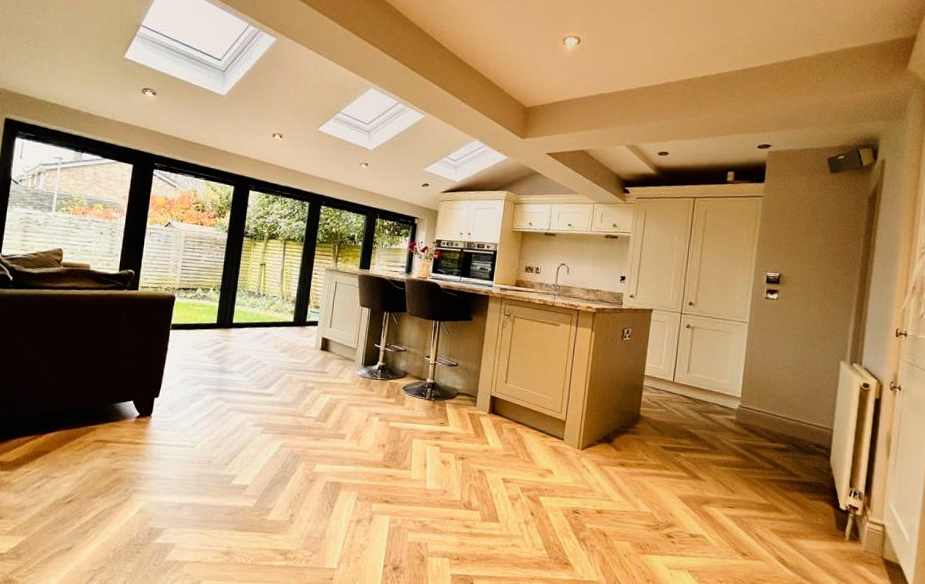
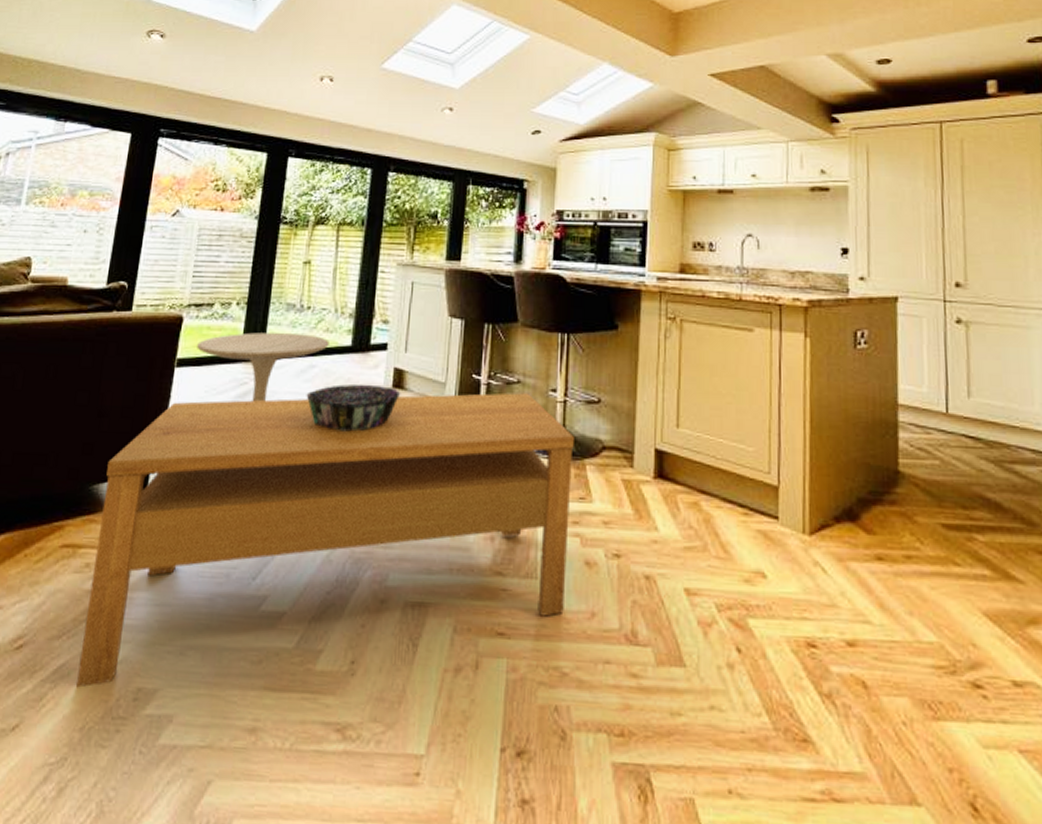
coffee table: none [110,352,440,527] -> present [76,393,574,688]
side table: none [185,309,278,355] -> present [197,332,329,402]
decorative bowl: none [262,346,327,377] -> present [306,383,401,432]

